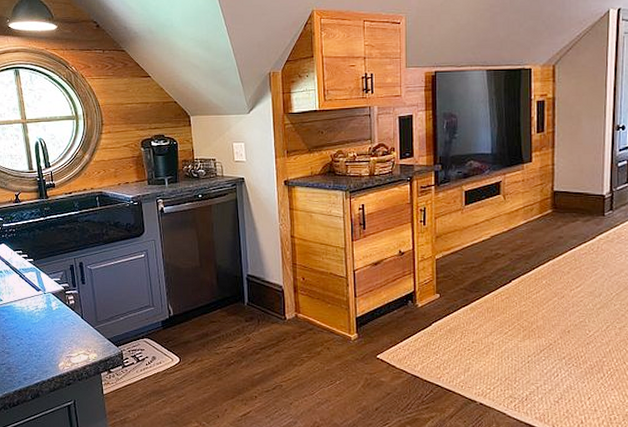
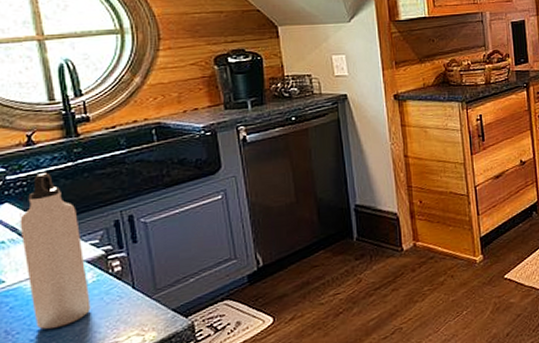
water bottle: none [11,224,54,340] -> present [20,173,91,330]

